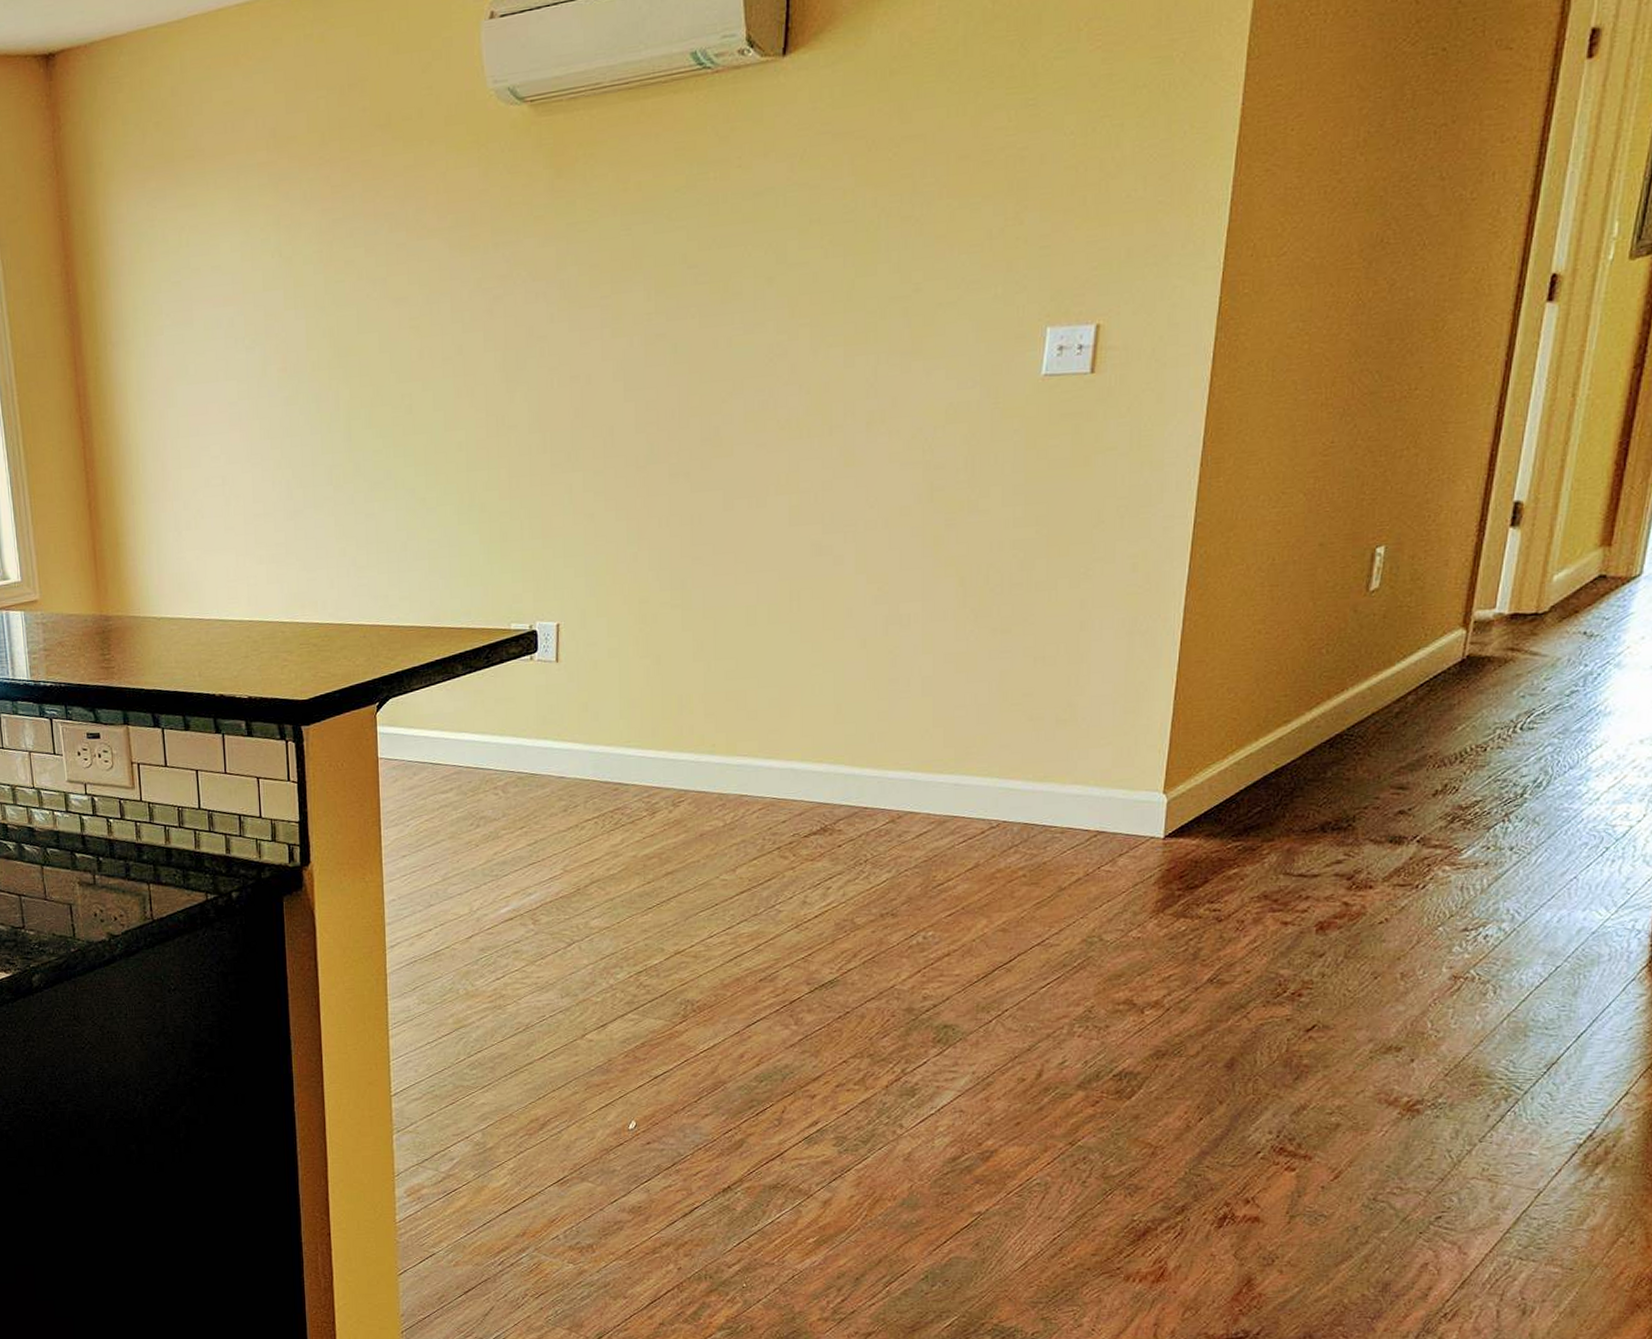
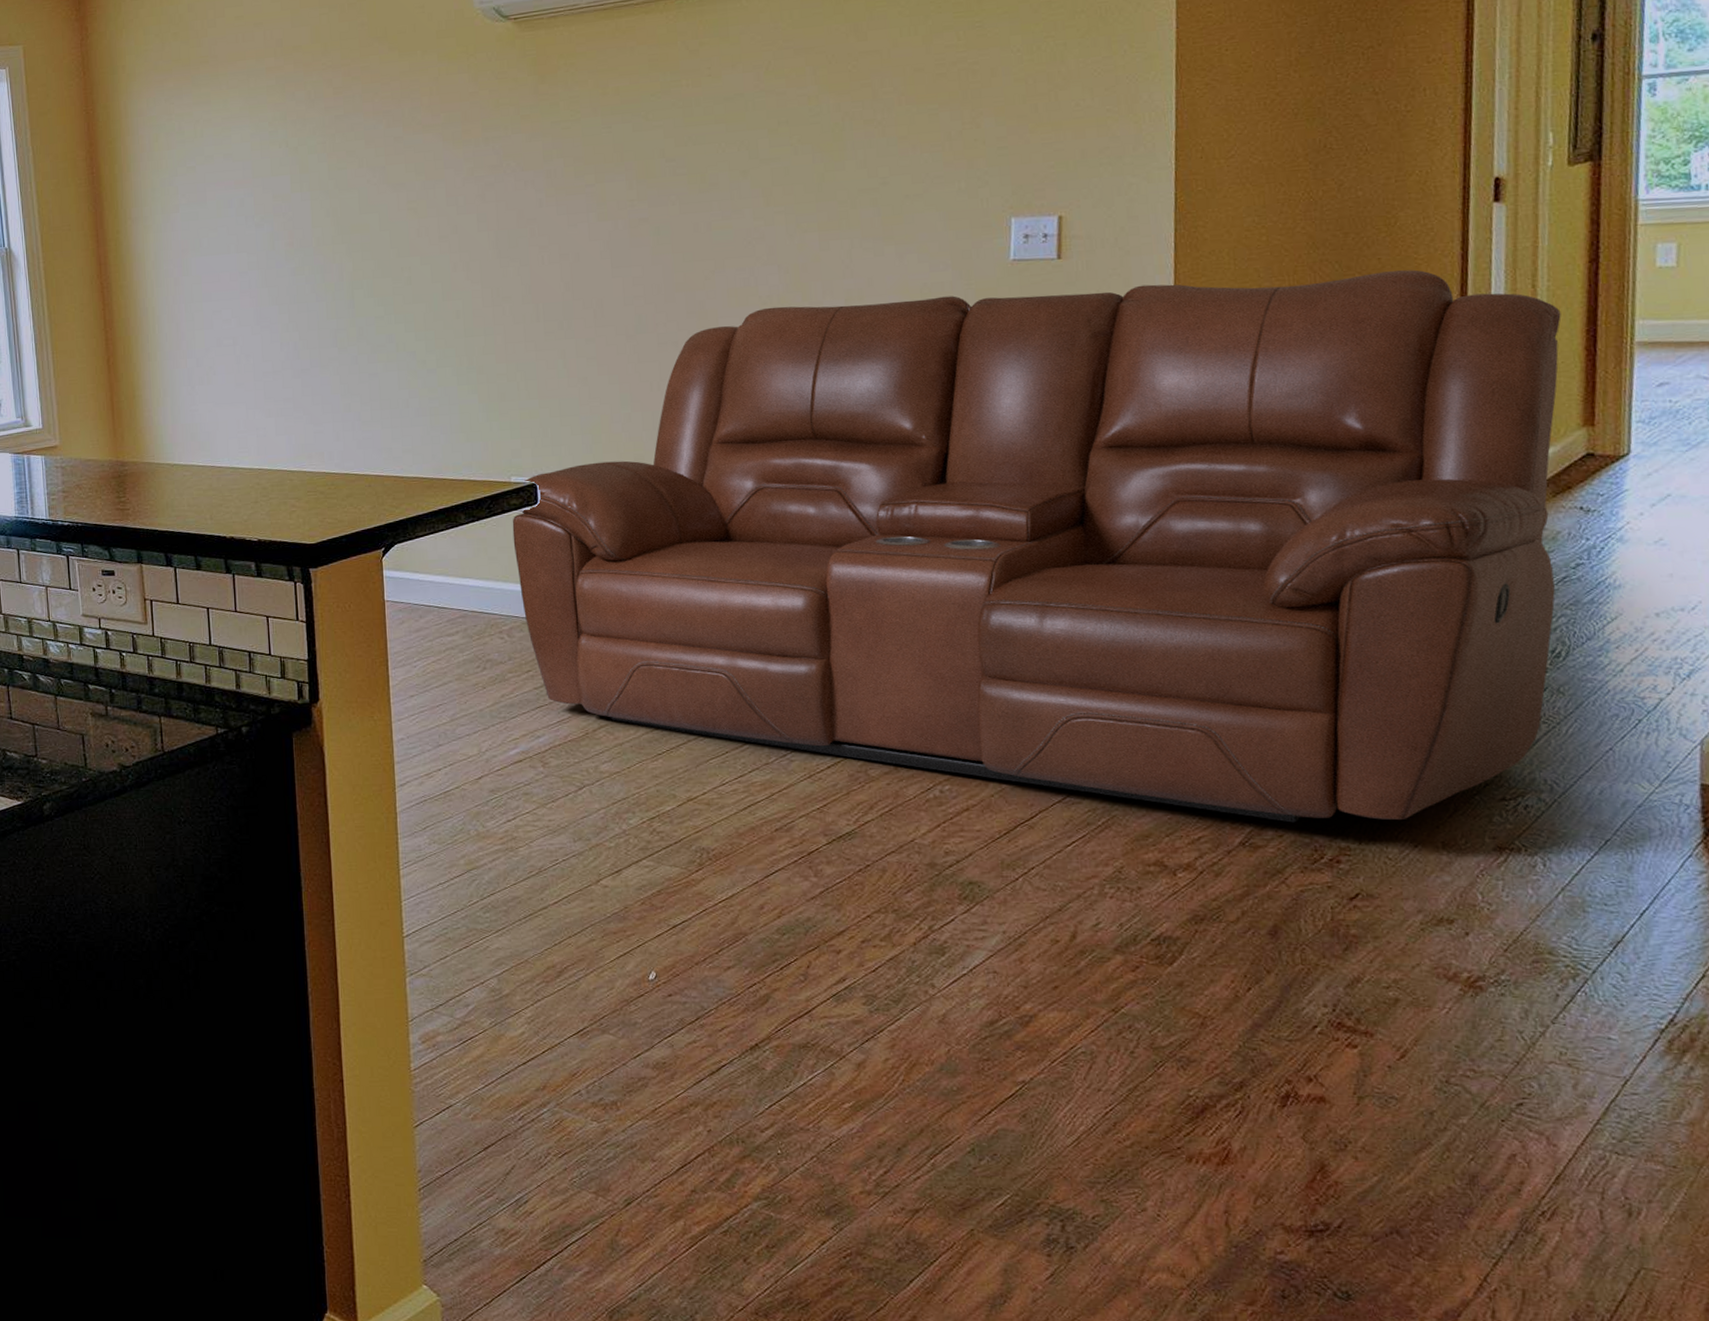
sofa: none [510,379,1597,959] -> present [512,269,1561,823]

